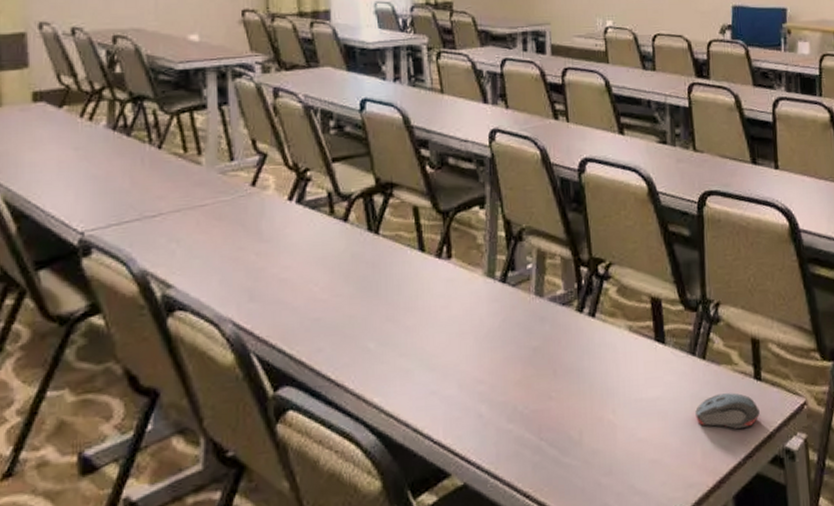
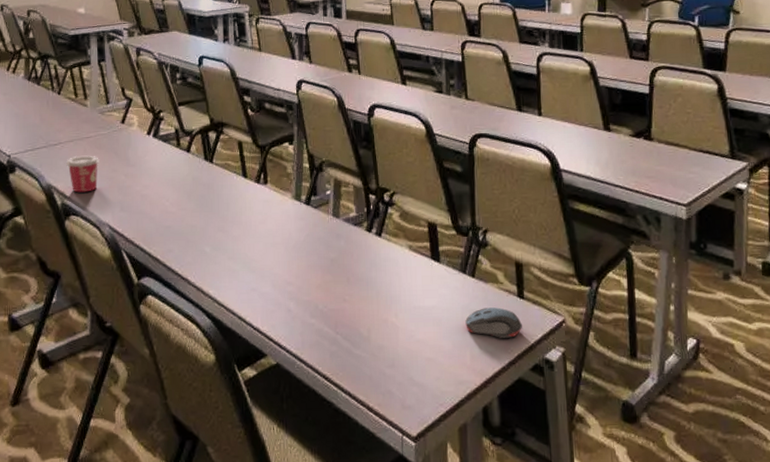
cup: none [169,229,219,280] -> present [66,155,99,193]

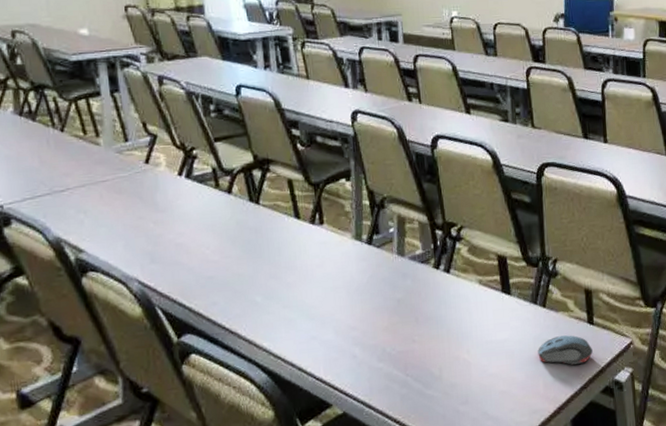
cup: present [66,155,99,193] -> none [78,201,121,245]

